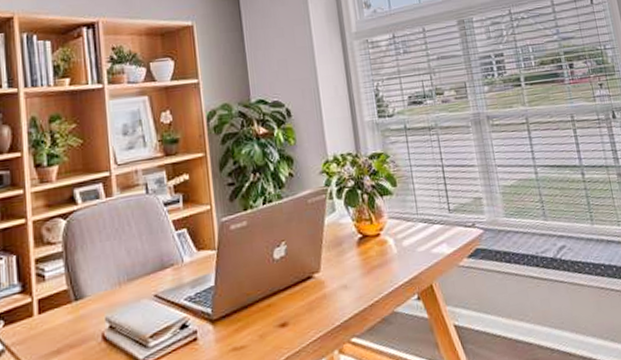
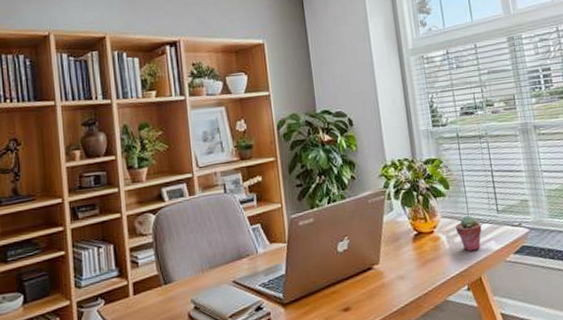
potted succulent: none [403,216,433,256] -> present [455,215,482,251]

